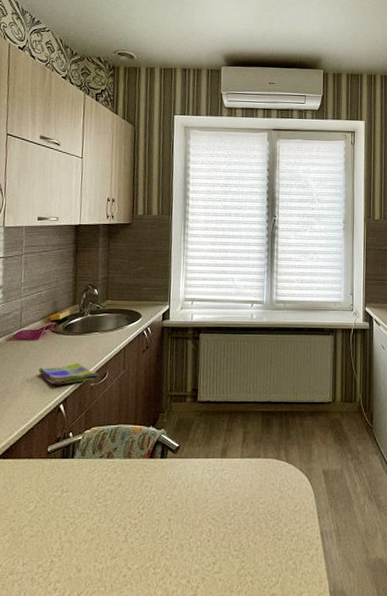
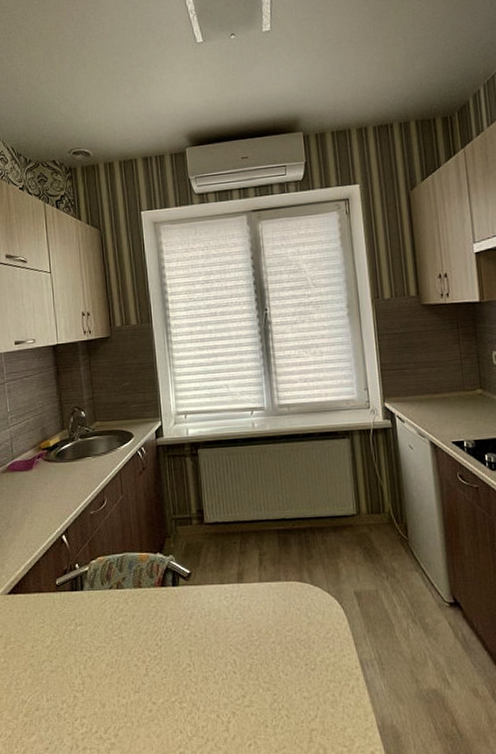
dish towel: present [39,362,100,385] -> none [36,490,99,516]

